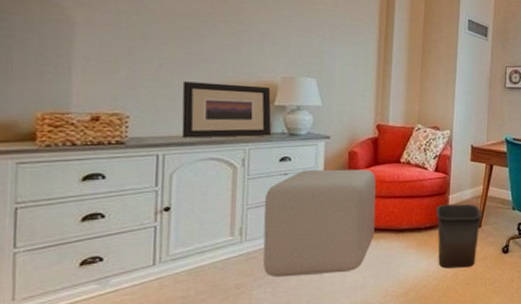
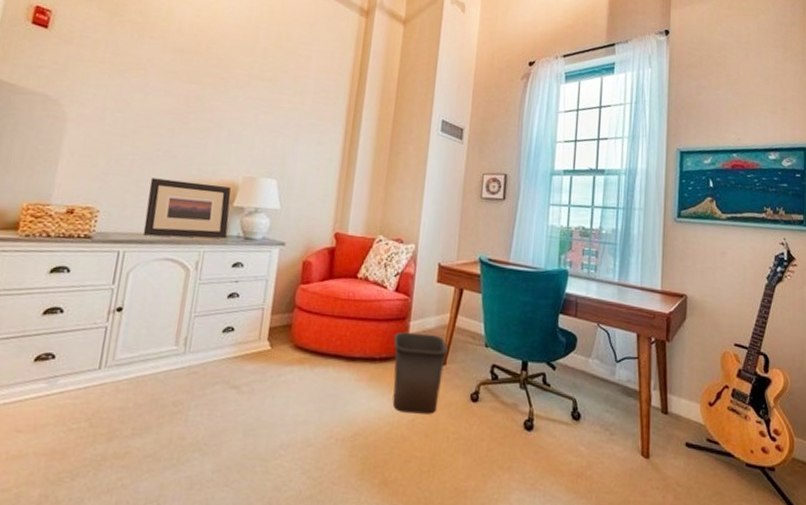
pouf: present [262,169,376,277] -> none [203,278,330,402]

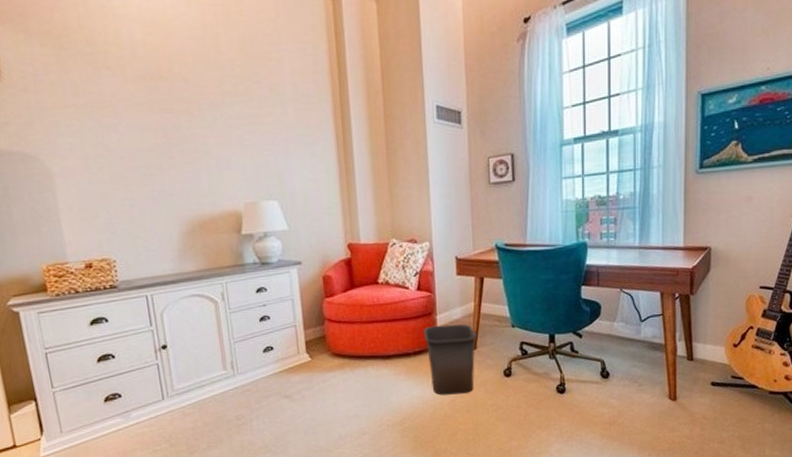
picture frame: present [143,178,231,239] -> none [154,216,243,277]

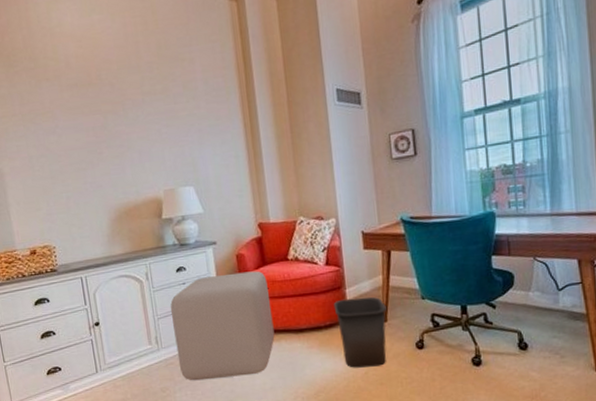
pouf: none [248,294,361,409] -> present [170,271,275,381]

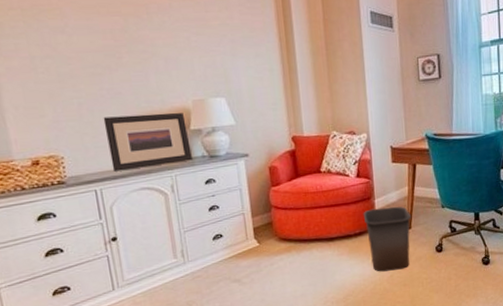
picture frame: none [87,203,164,260] -> present [103,113,192,172]
pouf: present [170,271,275,381] -> none [198,182,306,293]

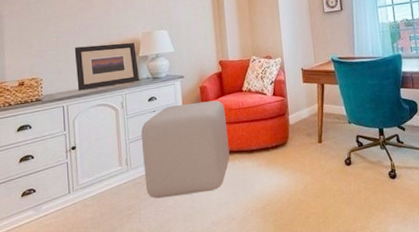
pouf: none [198,182,306,293] -> present [141,100,230,199]
waste bin: present [363,206,411,272] -> none [279,121,322,183]

